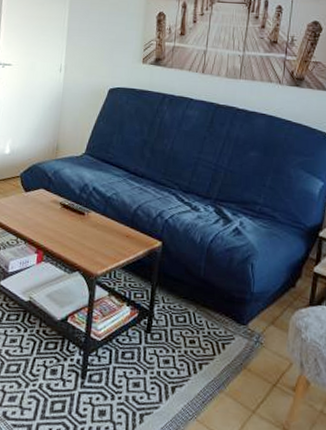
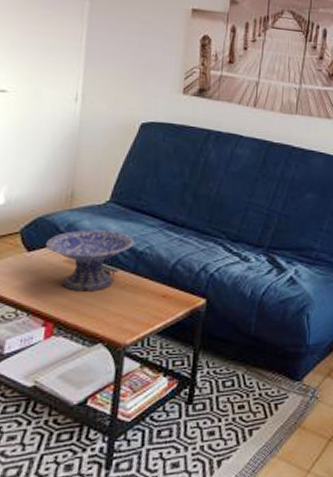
decorative bowl: none [37,176,104,228] -> present [44,230,135,292]

